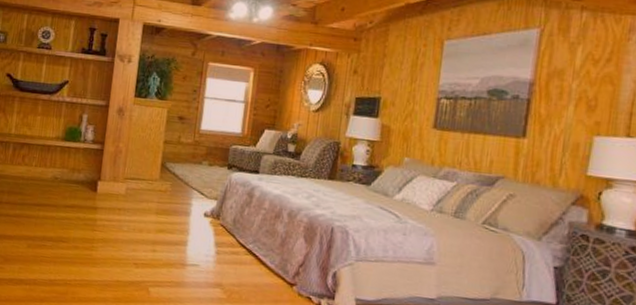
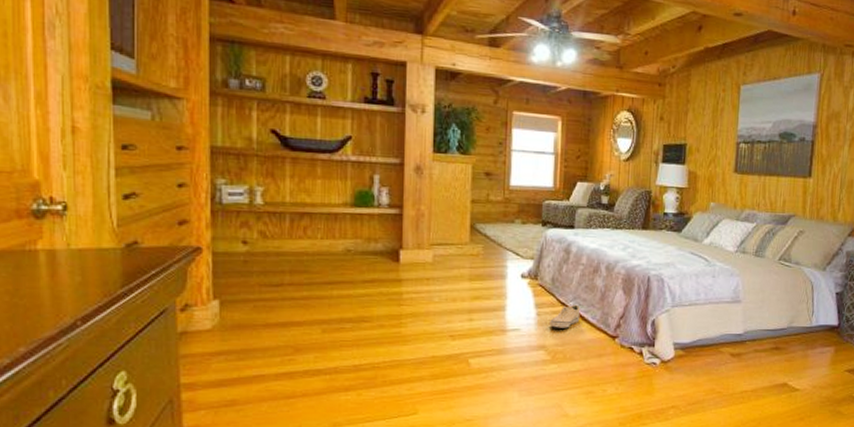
shoe: none [228,247,260,270] -> present [550,304,581,328]

